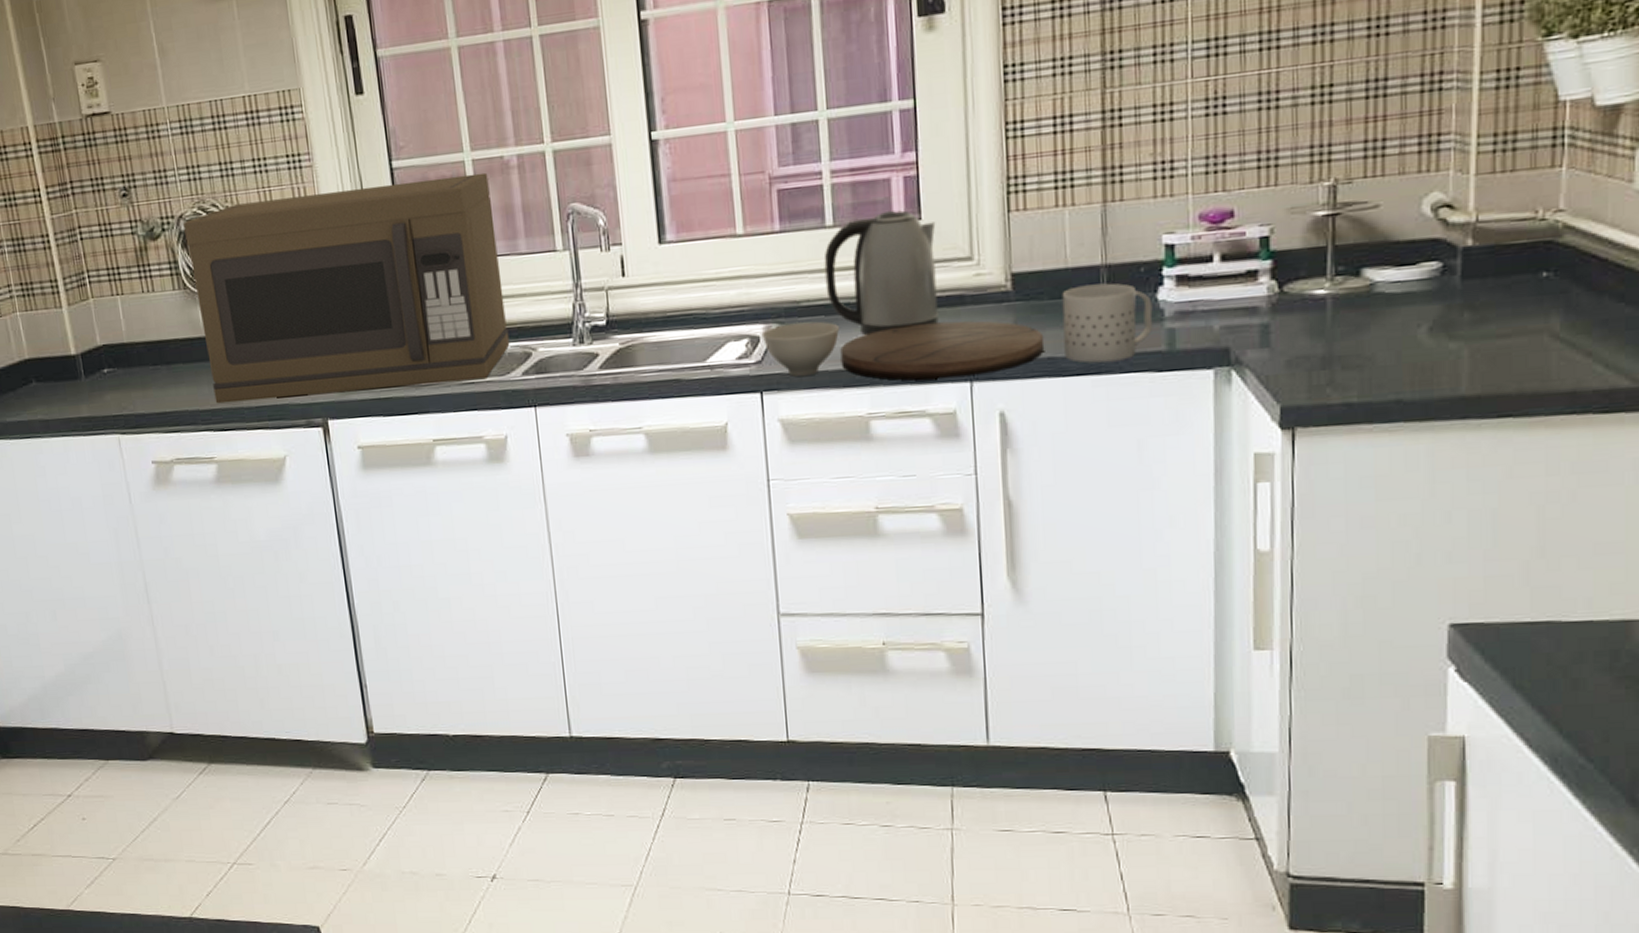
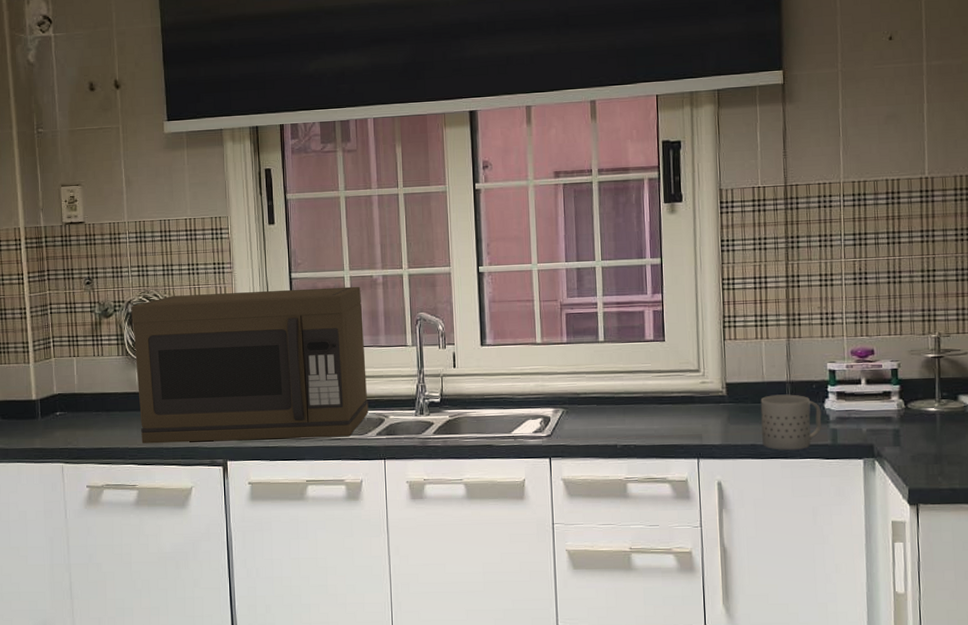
bowl: present [761,321,840,376] -> none [551,409,607,448]
kettle: present [823,210,939,336] -> none [597,333,676,421]
cutting board: present [840,320,1044,381] -> none [607,414,749,456]

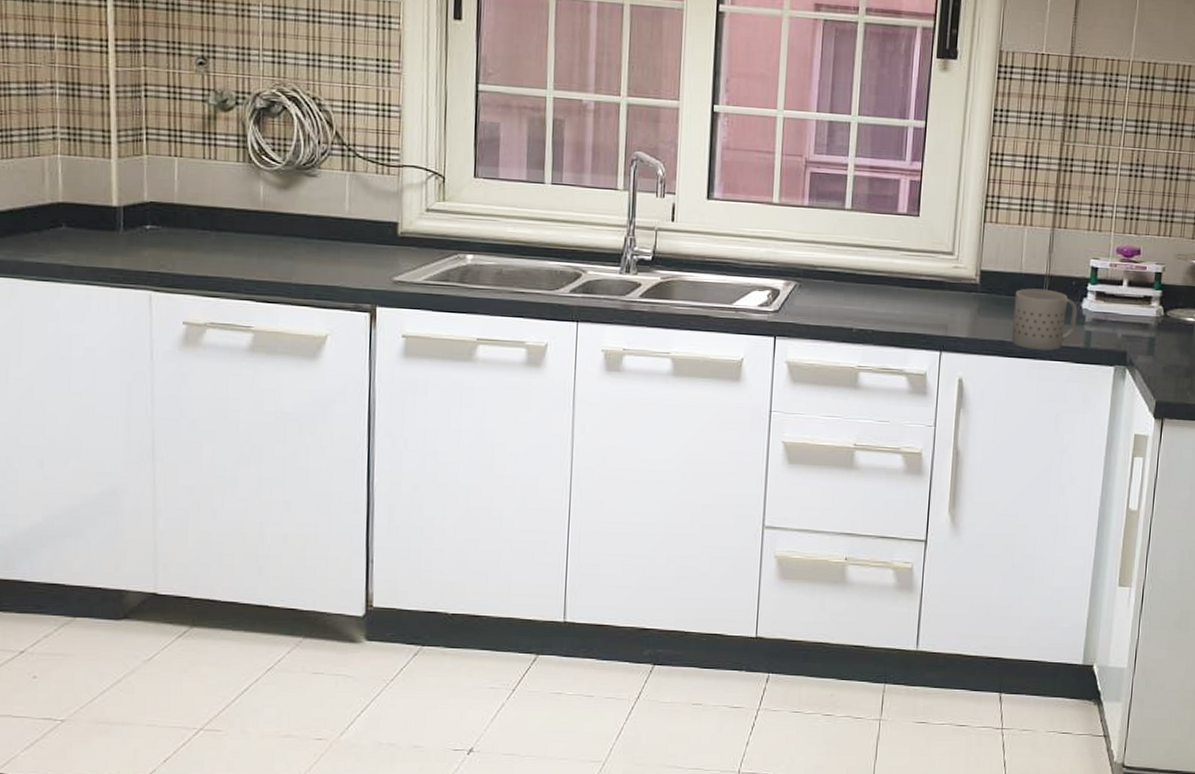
microwave: present [131,286,369,444] -> none [259,93,566,291]

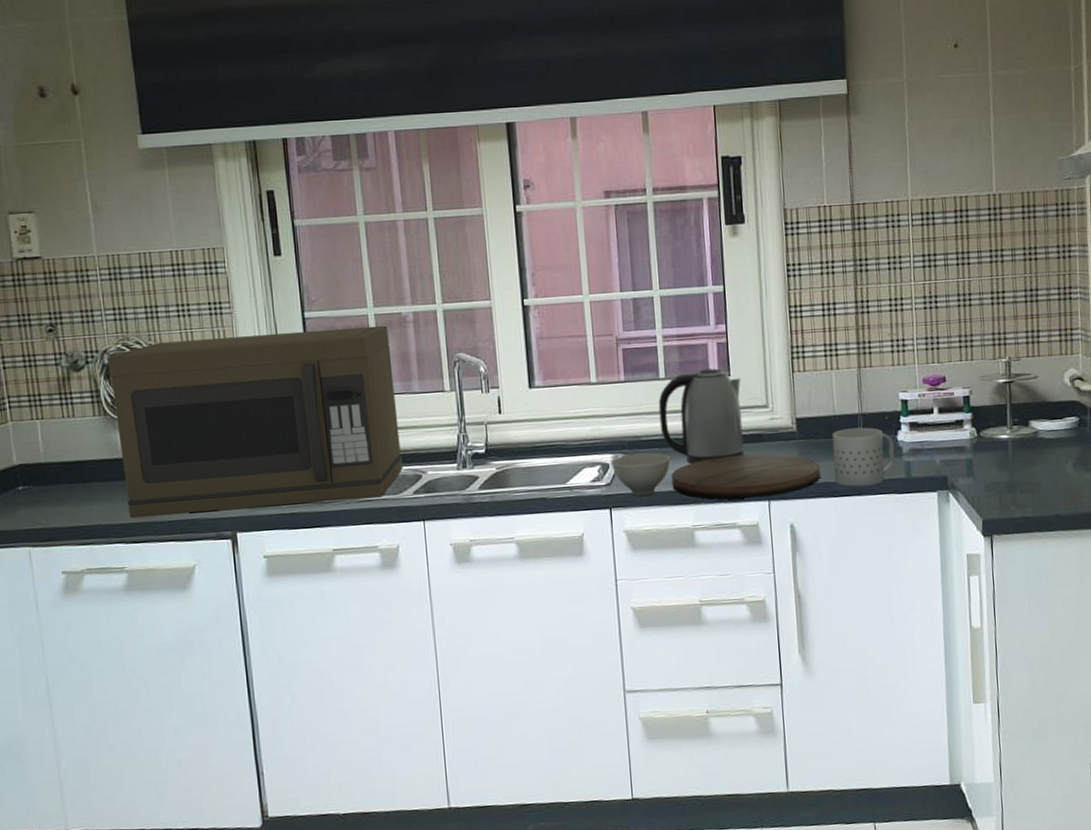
microwave: none [259,93,566,291] -> present [107,325,403,519]
bowl: none [781,283,846,328] -> present [610,452,671,496]
kettle: none [838,204,930,303] -> present [658,367,745,464]
cutting board: none [842,299,999,348] -> present [671,454,821,500]

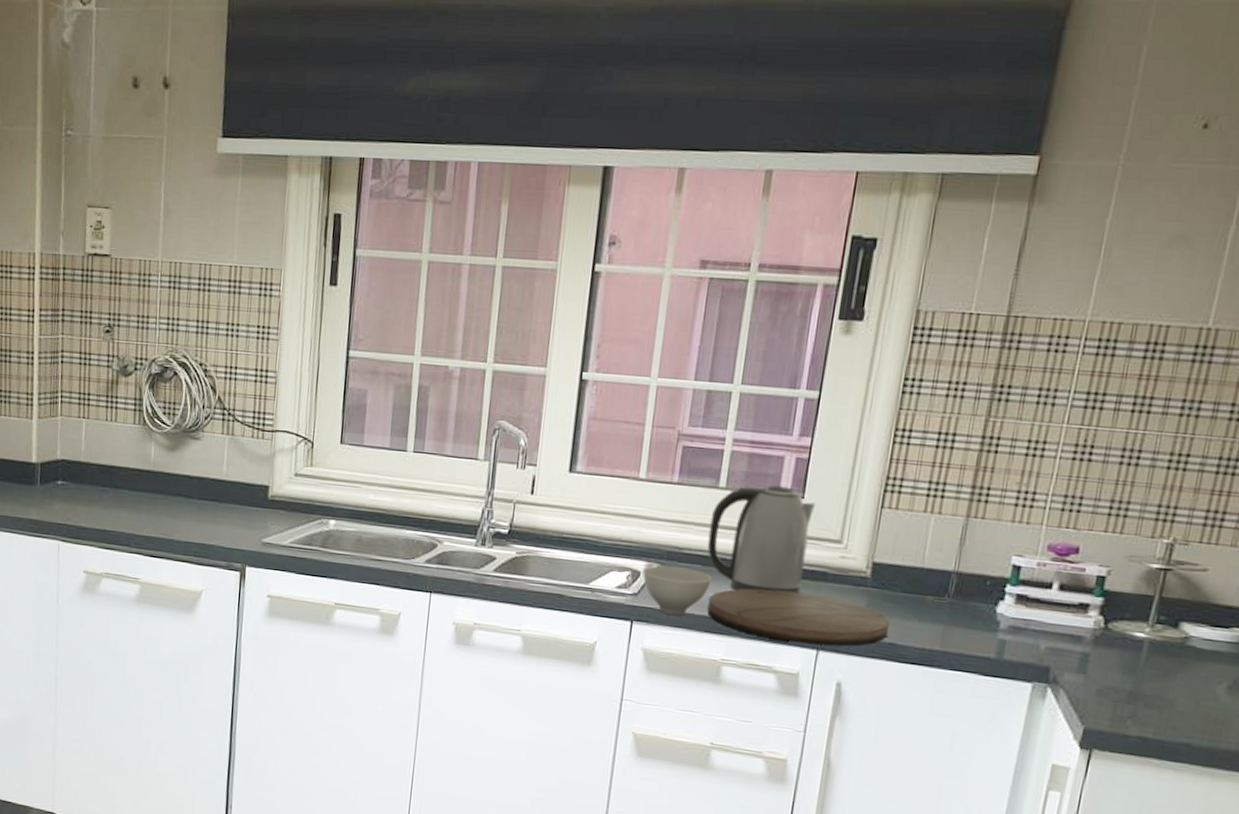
microwave: present [107,325,403,519] -> none [150,359,432,559]
mug: present [832,427,896,488] -> none [904,585,991,660]

